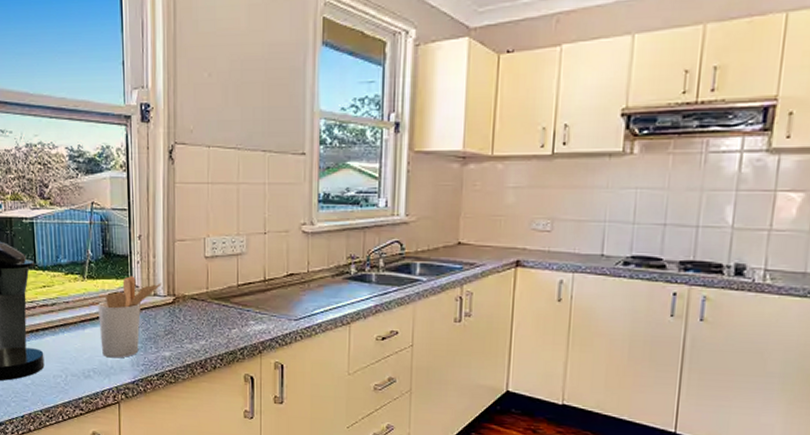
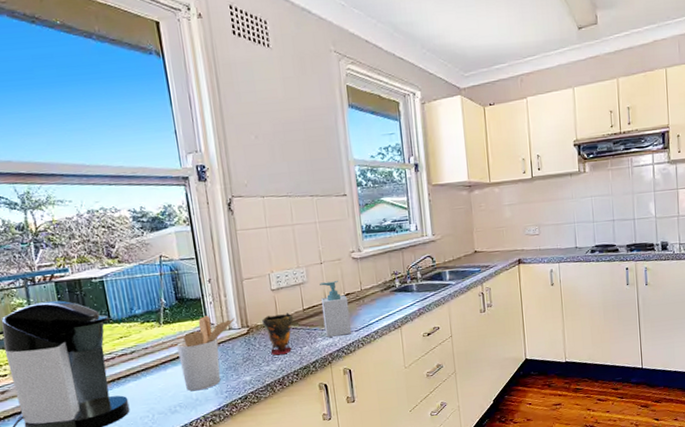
cup: none [189,286,226,333] -> present [261,312,294,355]
soap bottle: none [259,256,291,323] -> present [319,281,352,337]

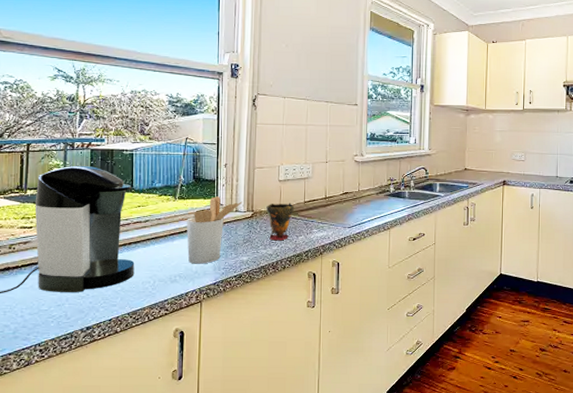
soap bottle: present [319,281,352,337] -> none [320,180,346,230]

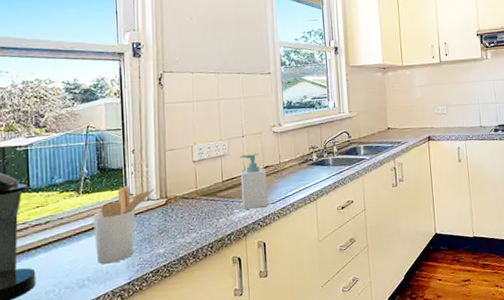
cup: present [265,203,295,240] -> none [180,184,213,227]
soap bottle: none [320,180,346,230] -> present [240,154,269,209]

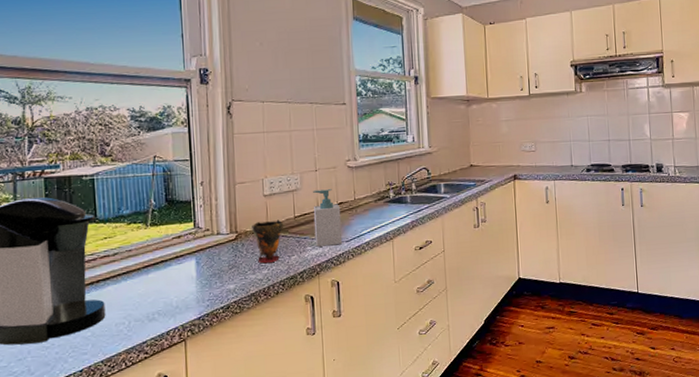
utensil holder: present [93,186,155,264] -> none [162,219,224,298]
cup: none [180,184,213,227] -> present [250,219,284,263]

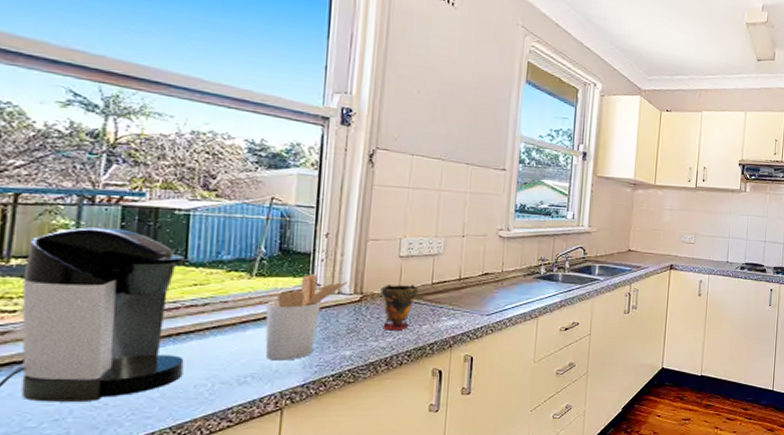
utensil holder: none [162,219,224,298] -> present [265,274,348,361]
soap bottle: present [313,189,343,247] -> none [451,257,486,318]

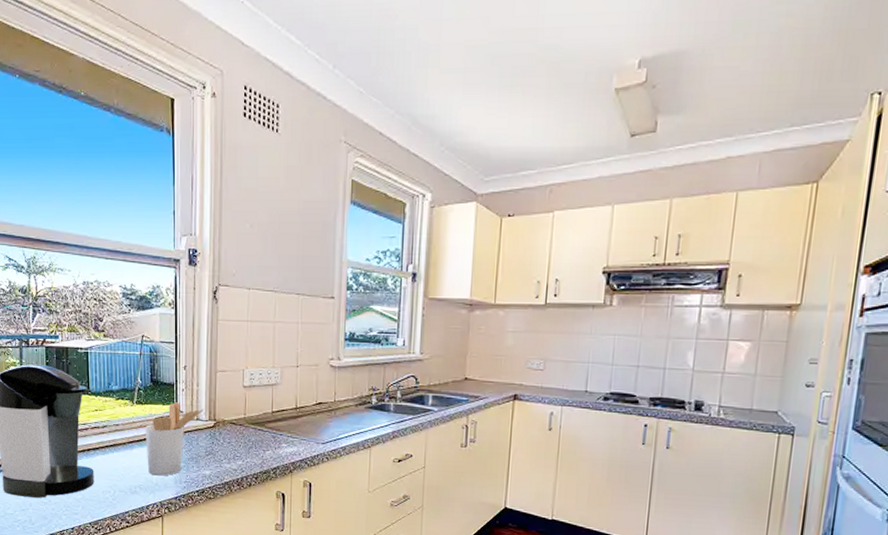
cup: present [379,284,419,330] -> none [229,412,261,454]

